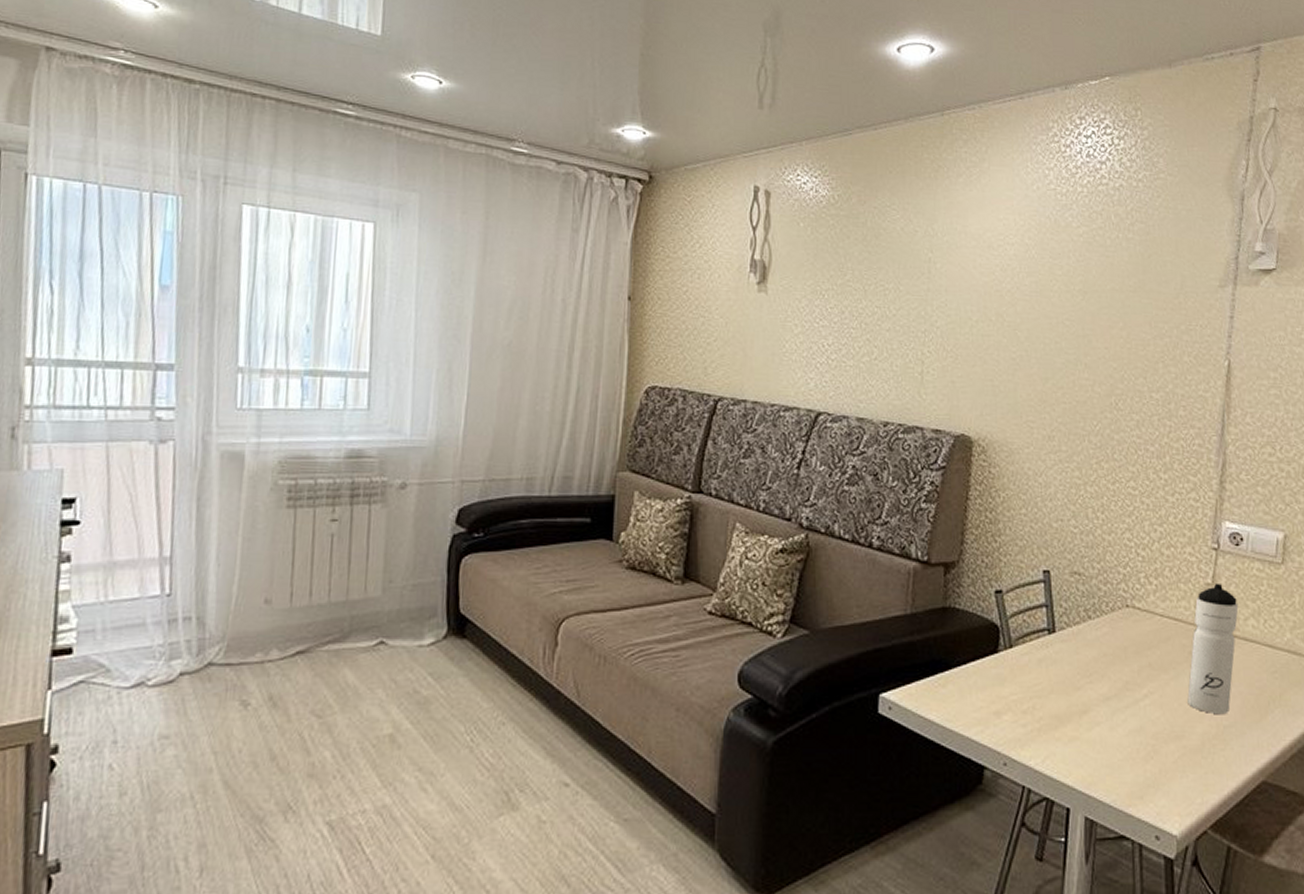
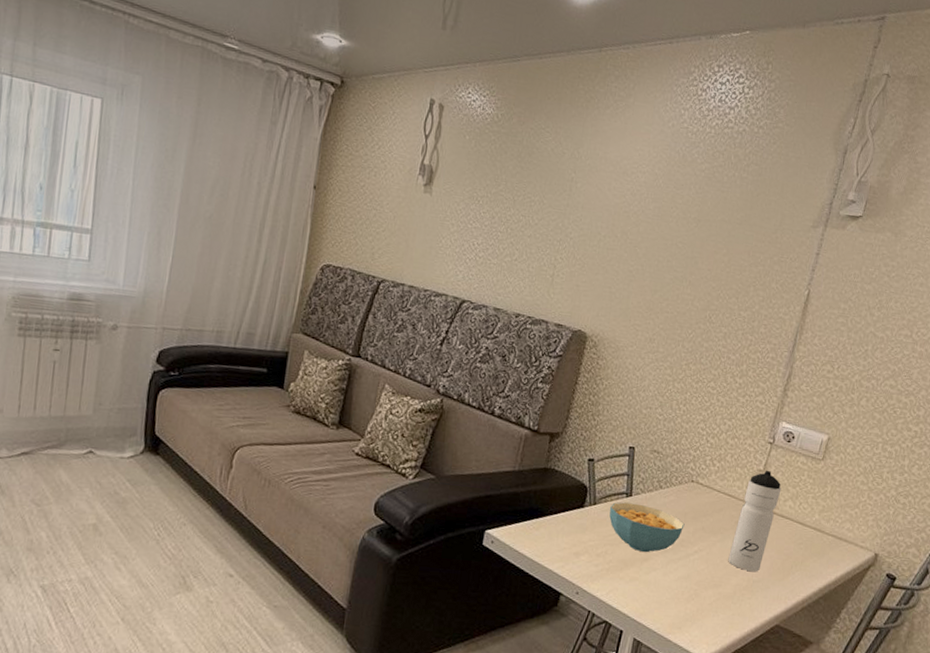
cereal bowl: none [1031,641,1126,703] -> present [609,502,685,553]

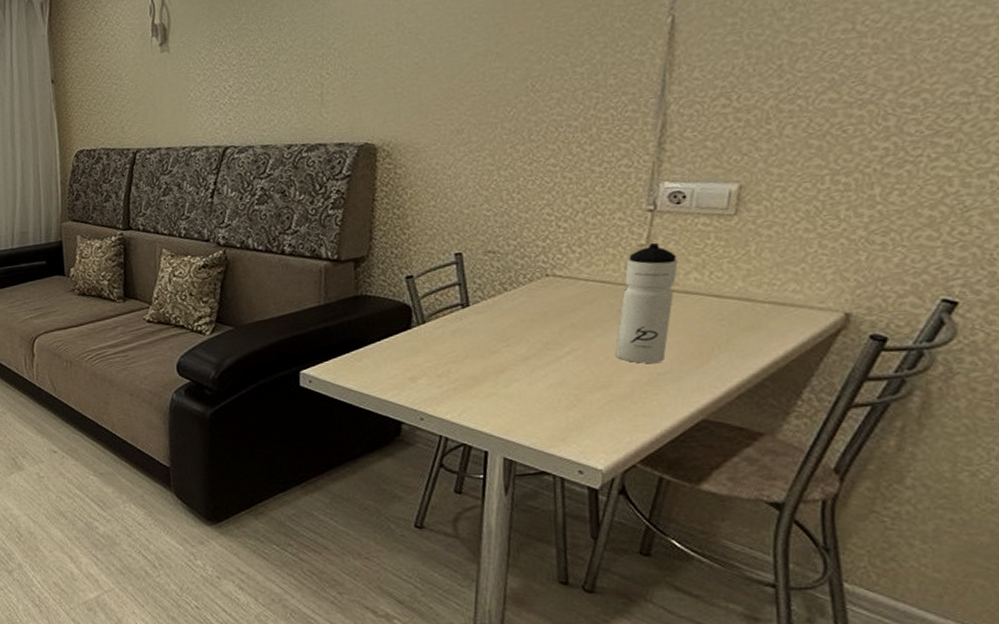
cereal bowl: present [609,502,685,553] -> none [444,312,546,365]

